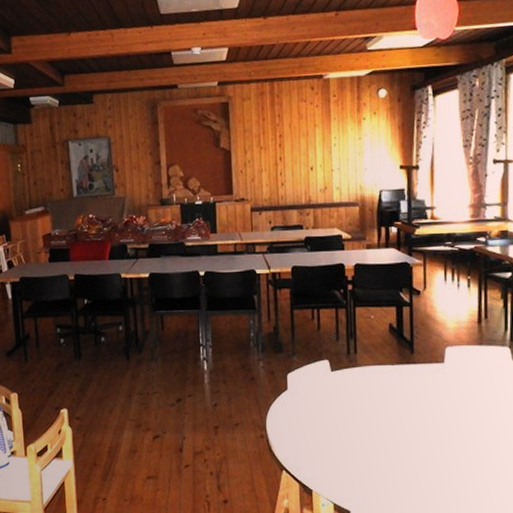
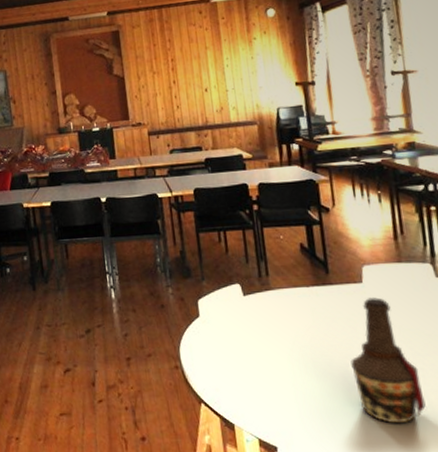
bottle: none [426,377,490,493] -> present [351,297,426,424]

